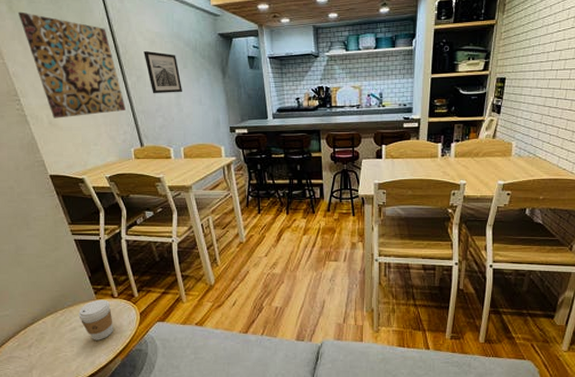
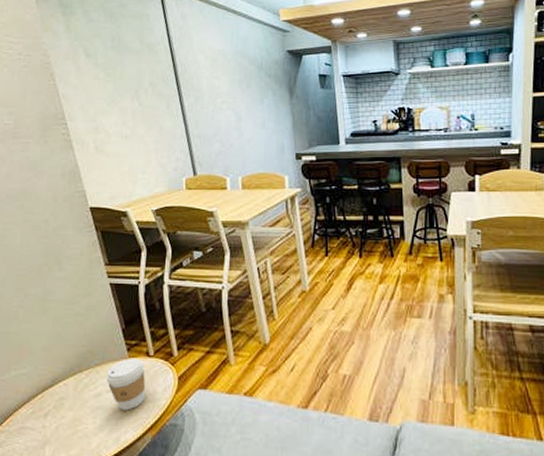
wall art: present [19,11,125,118] -> none [75,31,180,144]
wall art: present [144,51,183,94] -> none [204,70,245,117]

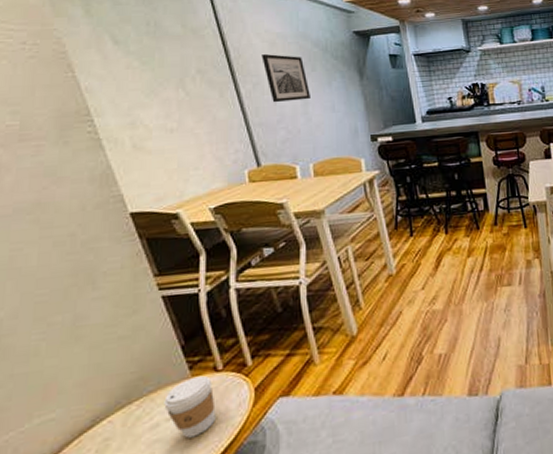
wall art: none [204,70,245,117] -> present [262,54,312,103]

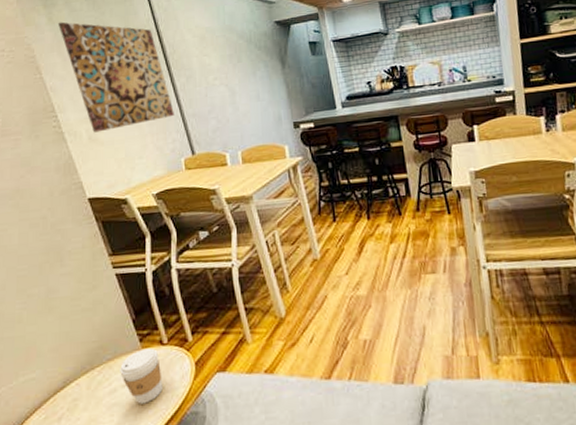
wall art: none [98,15,237,140] -> present [58,22,174,133]
wall art: present [262,54,312,103] -> none [193,48,238,94]

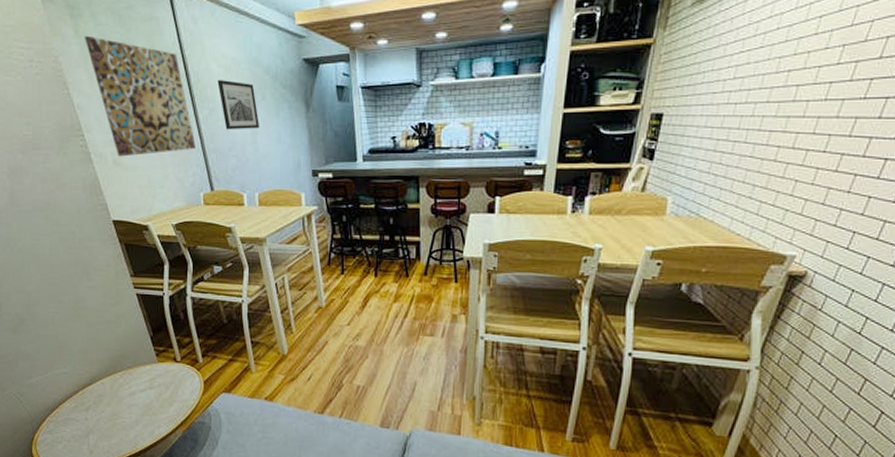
coffee cup: present [120,348,163,404] -> none [138,362,175,408]
wall art: none [193,48,238,94] -> present [217,80,260,130]

